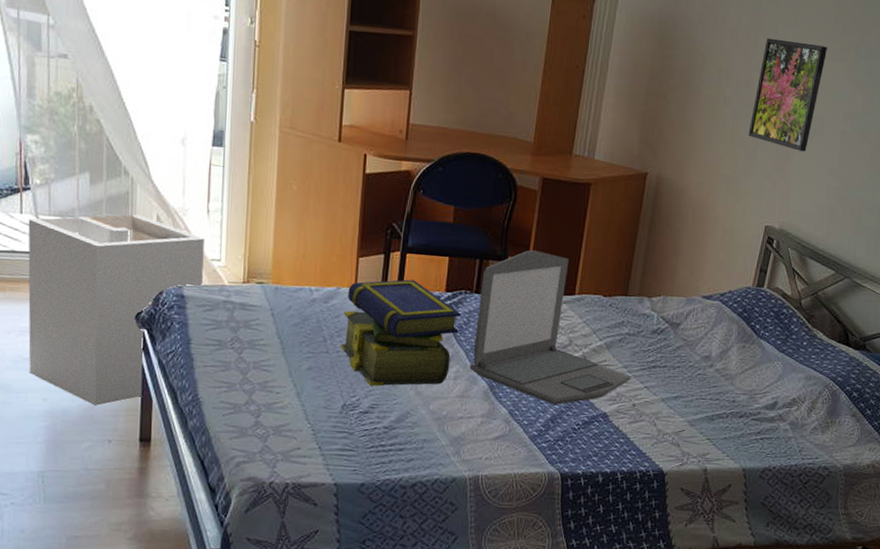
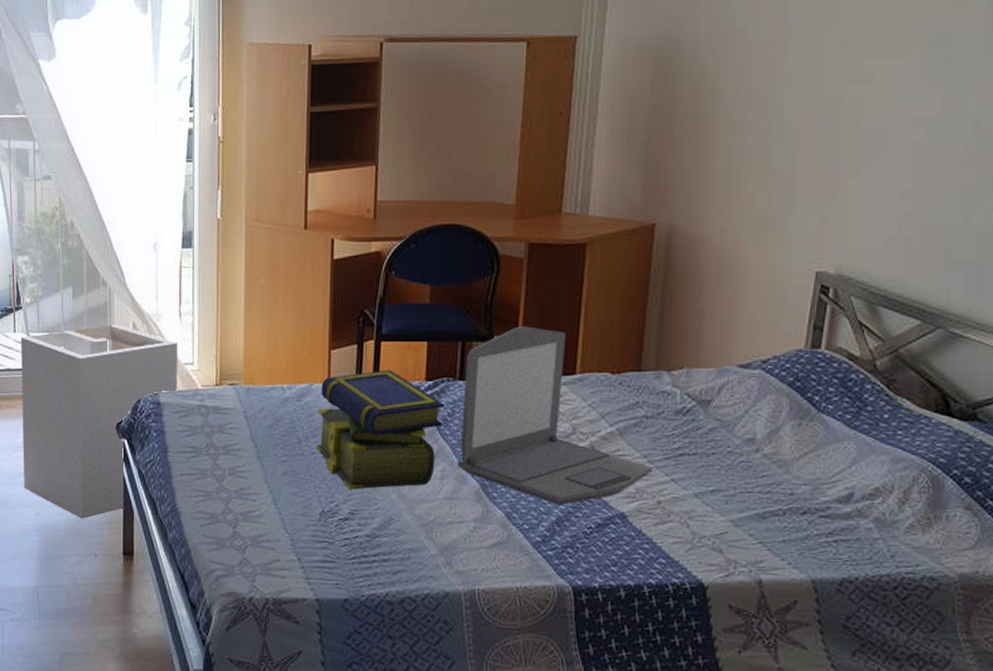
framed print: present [748,38,827,152] -> none [783,42,882,175]

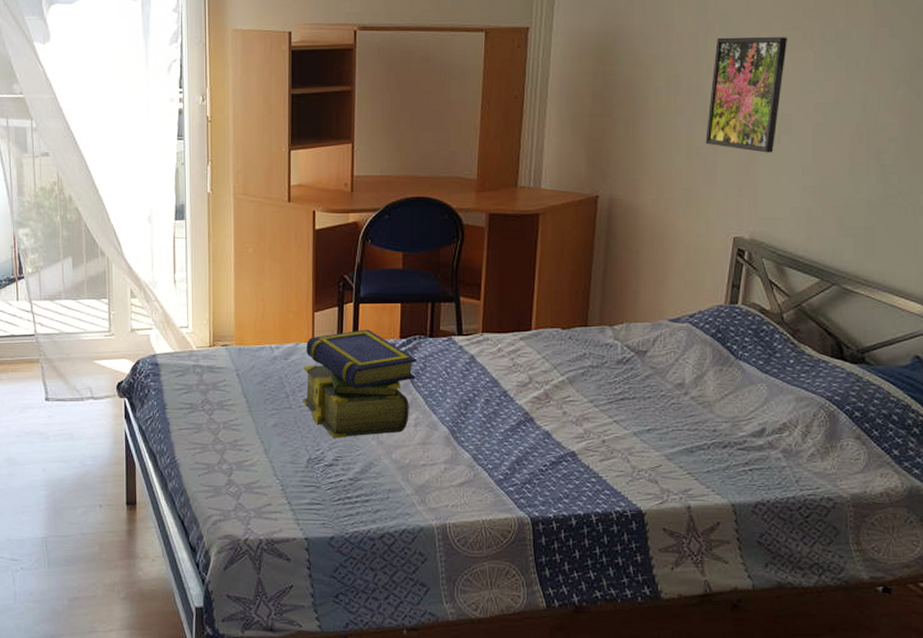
laundry hamper: present [20,324,178,519] -> none [23,291,173,473]
laptop: present [457,326,653,505] -> none [429,288,598,446]
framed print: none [783,42,882,175] -> present [705,37,787,153]

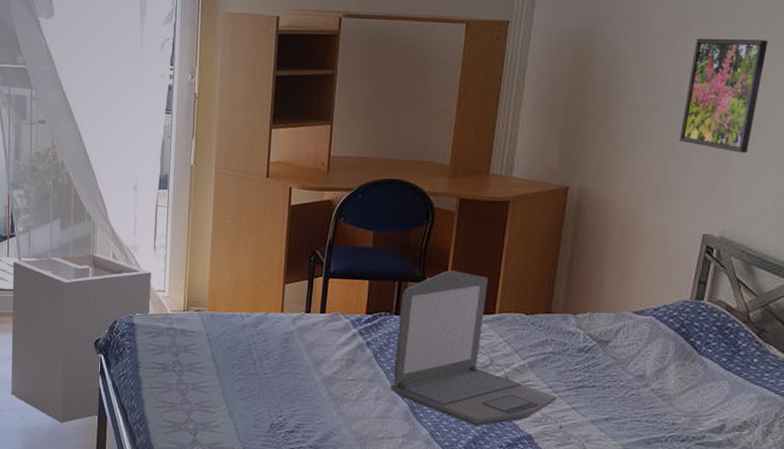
laundry hamper: none [23,291,173,473] -> present [10,253,151,423]
stack of books: present [302,329,417,438] -> none [268,303,381,407]
laptop: none [429,288,598,446] -> present [390,270,557,426]

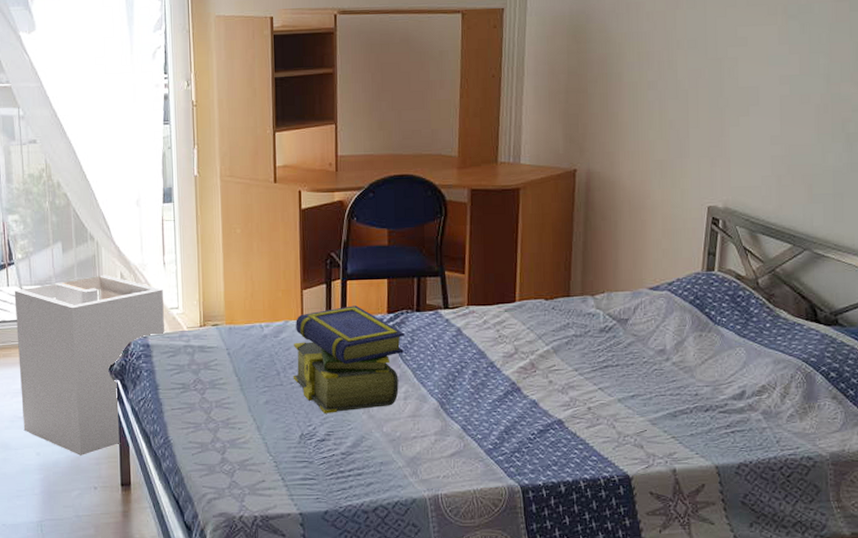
stack of books: none [268,303,381,407] -> present [293,305,404,414]
laptop: present [390,270,557,426] -> none [418,262,583,416]
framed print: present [679,38,768,153] -> none [677,13,752,124]

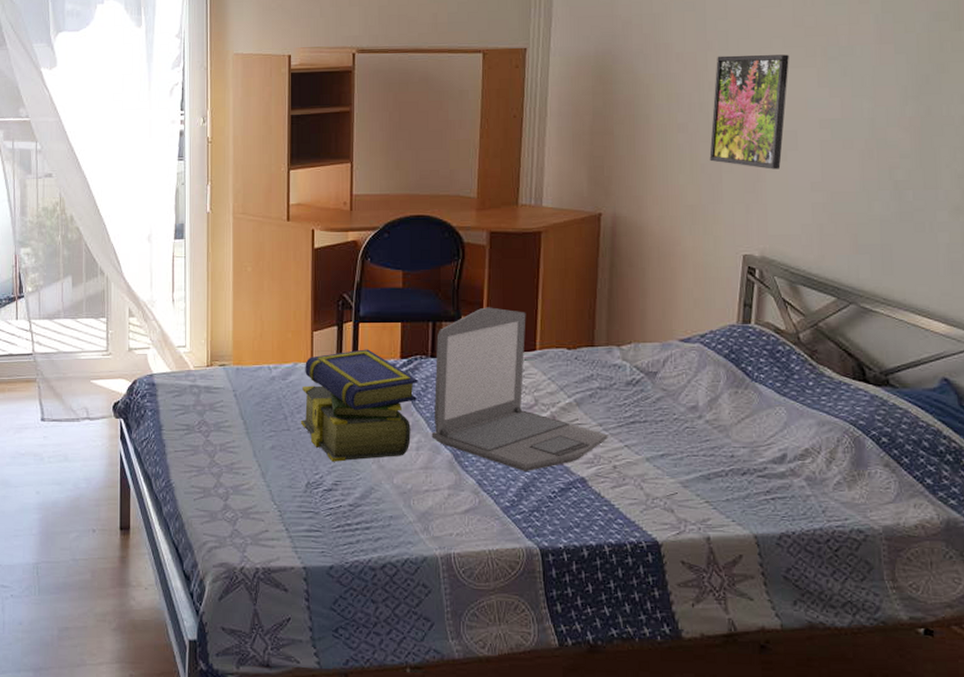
laundry hamper: present [14,274,164,456] -> none [22,310,171,496]
laptop: none [418,262,583,416] -> present [431,307,608,471]
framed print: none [677,13,752,124] -> present [709,54,789,170]

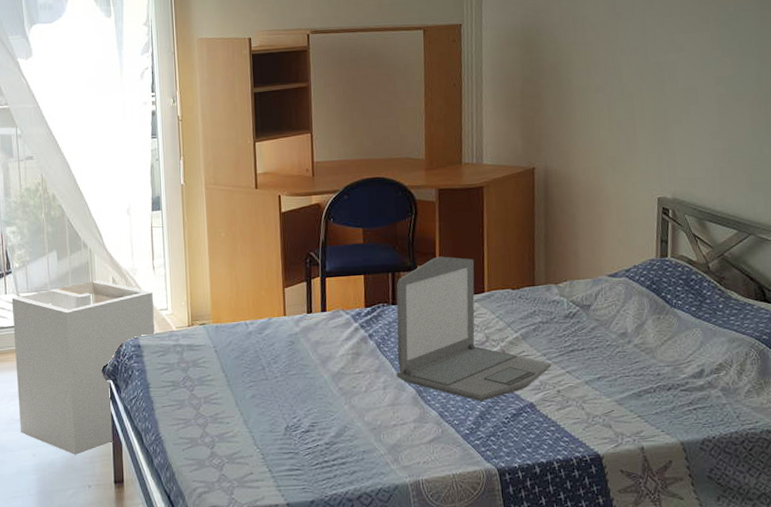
laundry hamper: none [22,310,171,496] -> present [11,280,155,455]
stack of books: present [300,349,418,462] -> none [277,301,382,405]
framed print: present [709,54,789,170] -> none [624,21,687,122]

